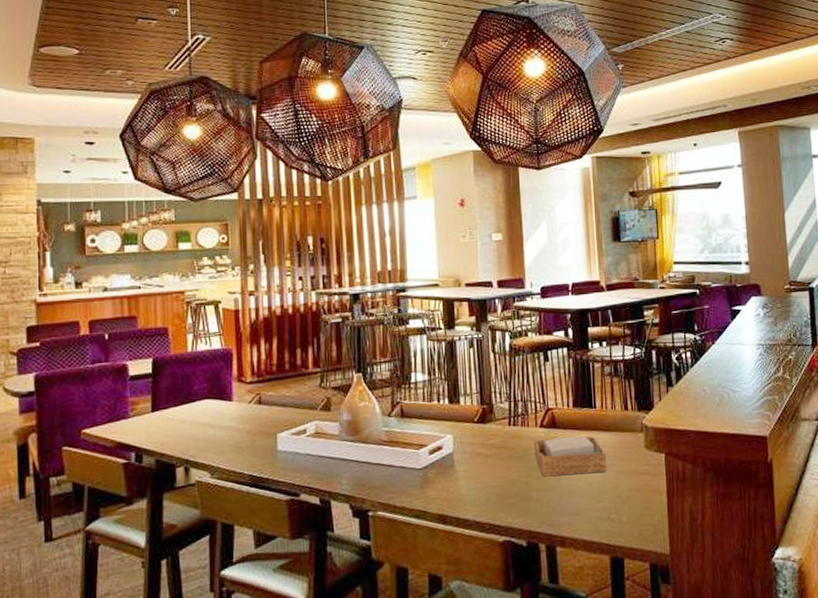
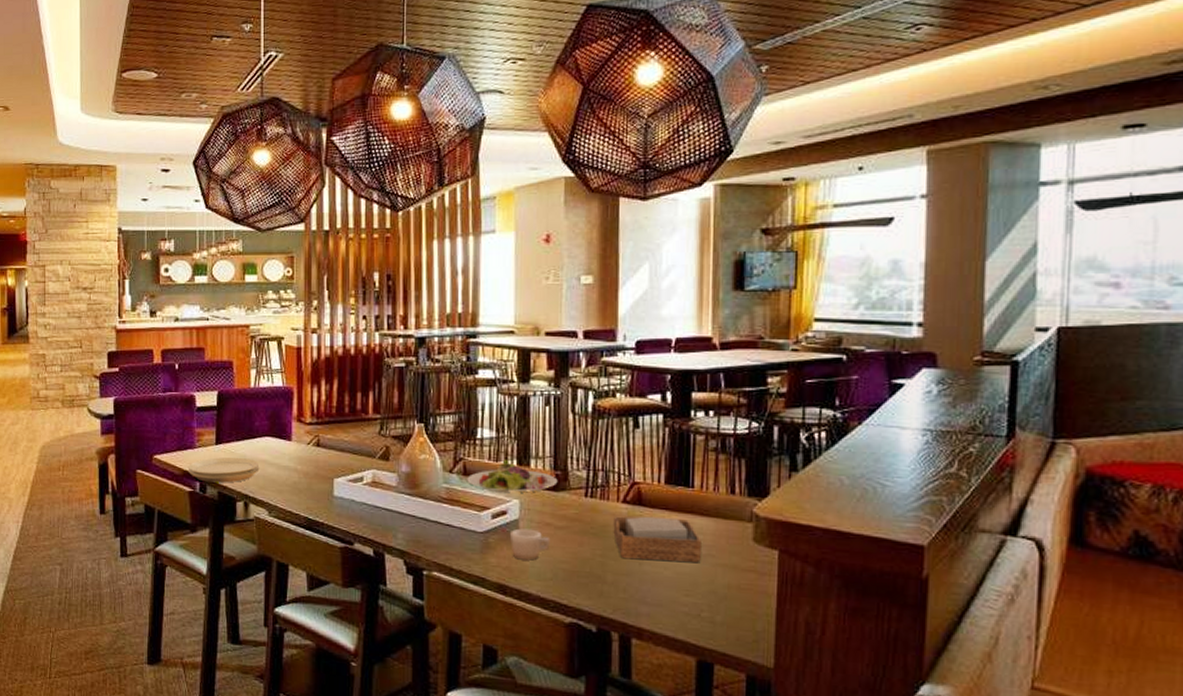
plate: none [121,422,200,452] -> present [187,457,260,483]
salad plate: none [404,400,485,431] -> present [467,460,558,493]
cup: none [445,460,482,490] -> present [509,528,551,561]

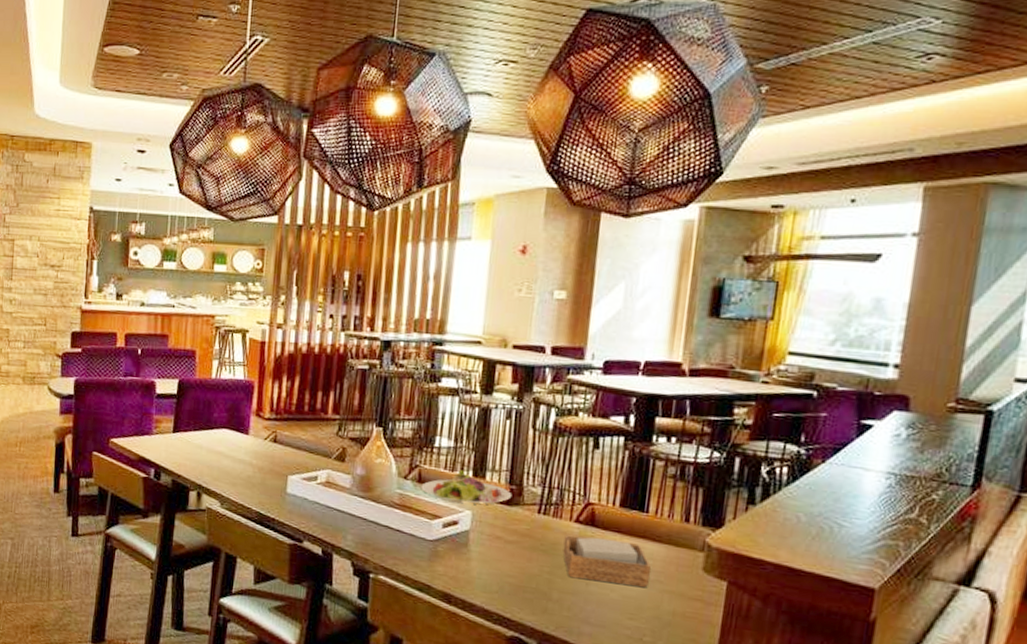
plate: present [187,457,260,483] -> none [143,445,215,472]
cup: present [509,528,551,561] -> none [459,539,500,572]

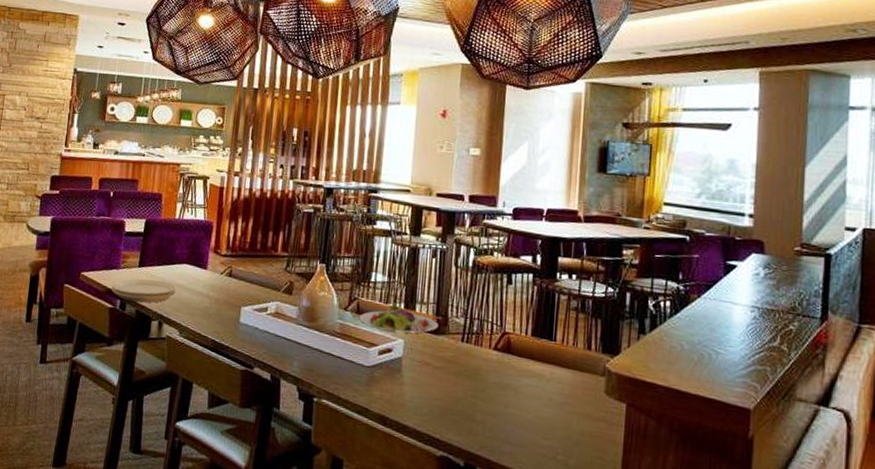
plate: none [143,445,215,472] -> present [111,279,176,303]
napkin holder: present [563,535,652,588] -> none [484,361,561,410]

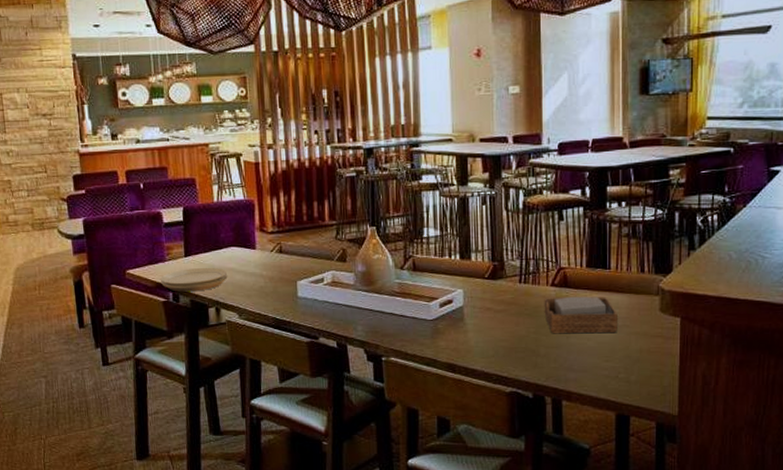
salad plate: present [359,303,439,334] -> none [416,255,496,285]
napkin holder: none [484,361,561,410] -> present [544,296,619,334]

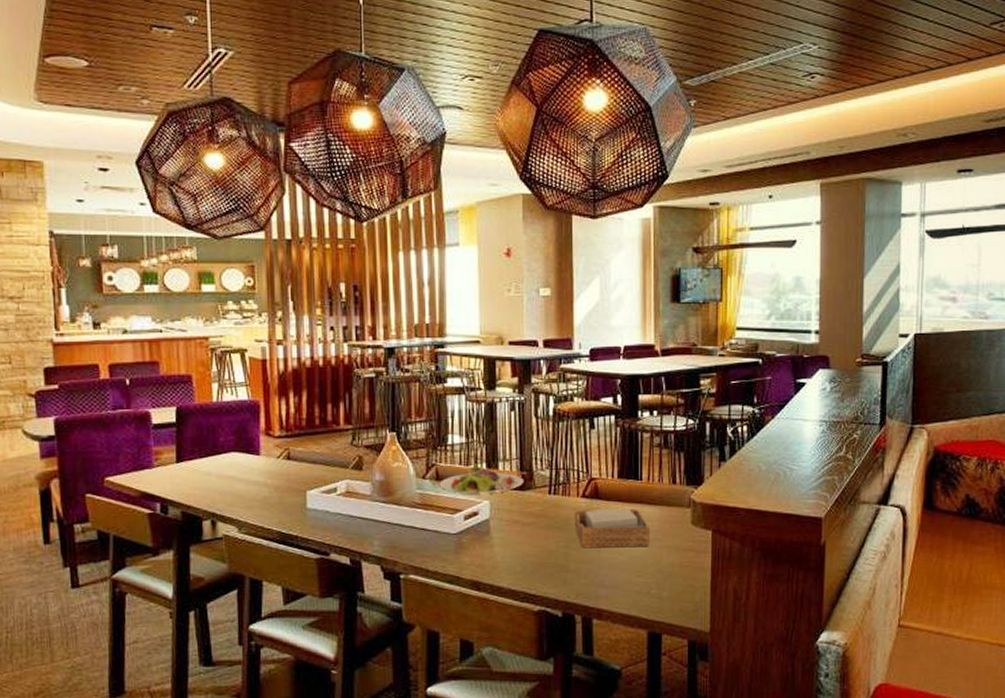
plate: present [160,267,228,292] -> none [145,474,227,503]
salad plate: none [416,255,496,285] -> present [439,464,524,495]

